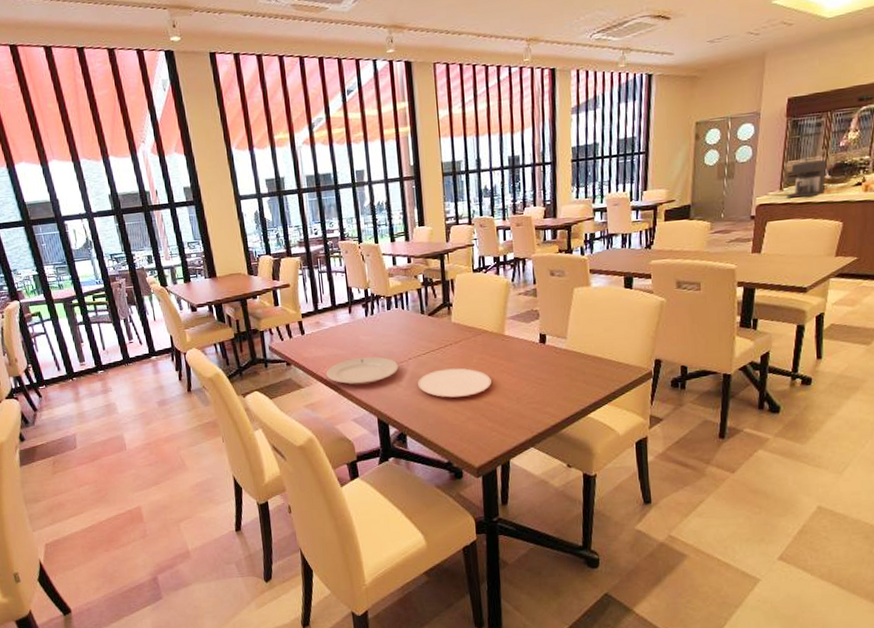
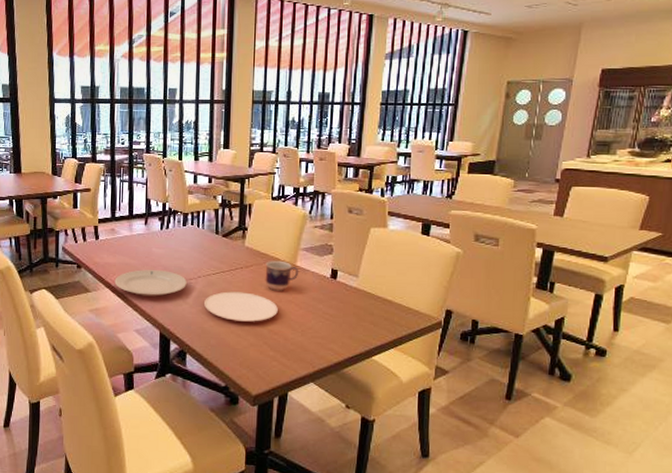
cup: none [474,332,508,363] -> present [265,260,299,291]
coffee maker: present [786,160,828,199] -> none [593,132,638,168]

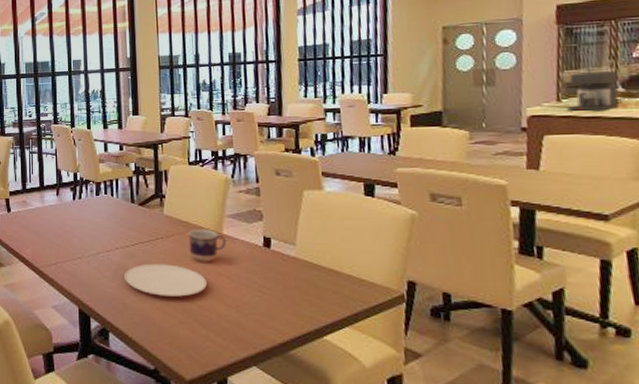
plate: present [114,270,187,297] -> none [28,242,104,271]
coffee maker: none [593,132,638,168] -> present [566,71,619,112]

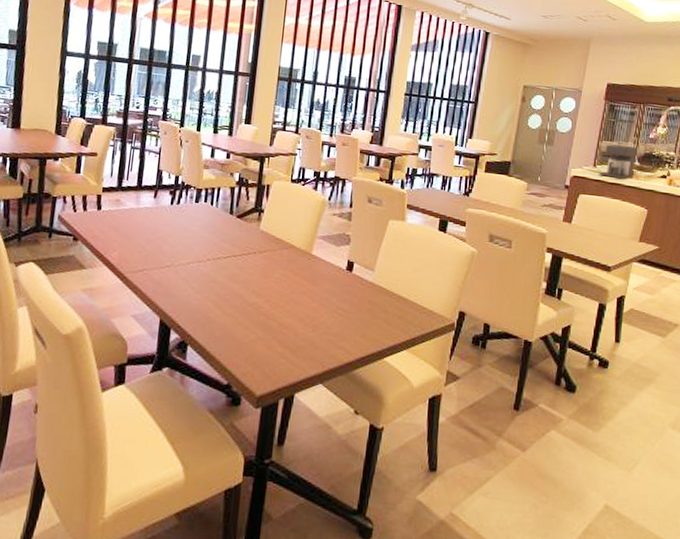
plate: present [124,263,207,297] -> none [211,277,290,314]
cup: present [188,229,227,262] -> none [278,246,315,281]

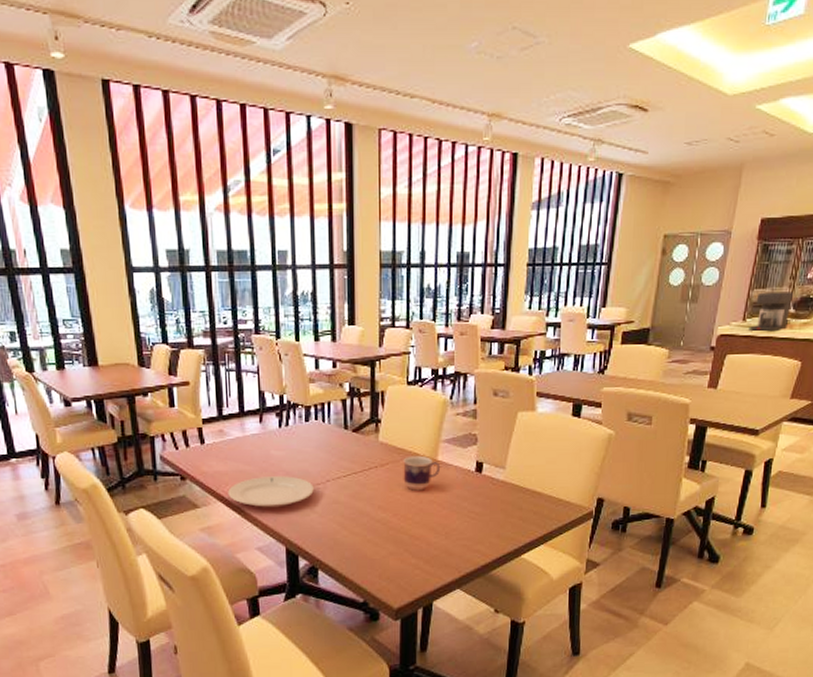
plate: none [114,247,195,279] -> present [227,476,314,508]
cup: none [278,246,315,281] -> present [403,455,441,491]

